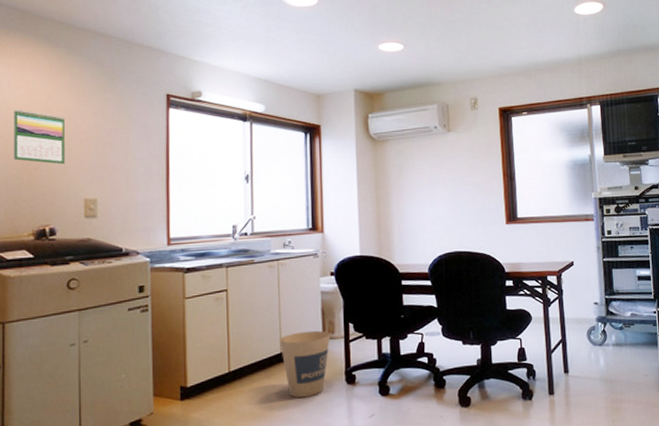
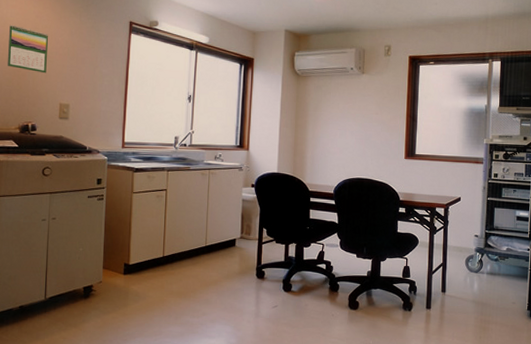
trash can: present [279,330,331,398] -> none [205,231,248,285]

